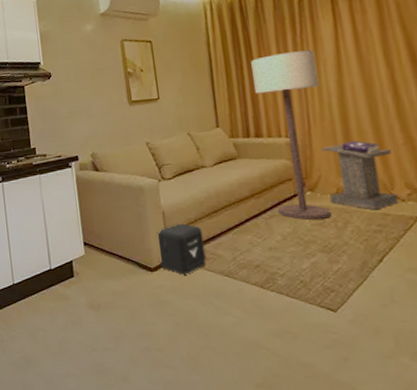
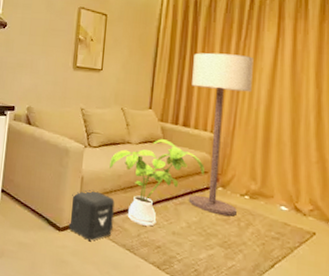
house plant: none [188,155,288,248] -> present [109,139,204,227]
lectern: present [321,140,398,210] -> none [239,148,303,219]

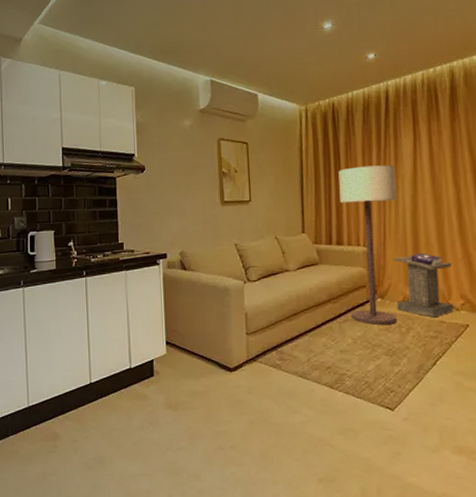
air purifier: present [69,189,115,241] -> none [238,324,283,375]
house plant: present [109,139,204,227] -> none [271,261,362,350]
lectern: none [239,148,303,219] -> present [393,252,453,318]

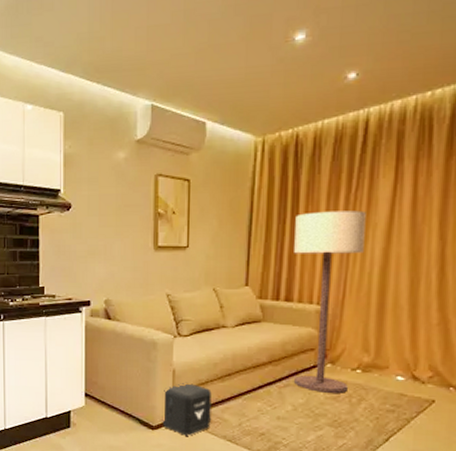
air purifier: none [238,324,283,375] -> present [163,382,212,436]
lectern: present [393,252,453,318] -> none [350,315,423,390]

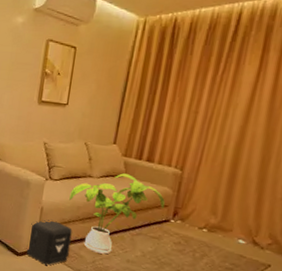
house plant: none [204,318,311,414] -> present [69,173,165,254]
floor lamp: present [293,210,366,393] -> none [145,87,229,248]

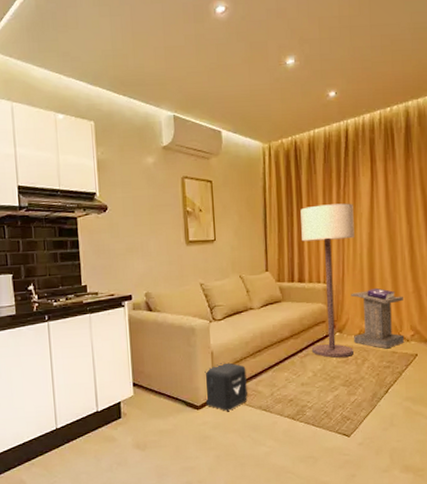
house plant: present [69,173,165,254] -> none [236,298,322,384]
floor lamp: none [145,87,229,248] -> present [300,203,355,358]
lectern: none [196,184,268,251] -> present [351,287,404,349]

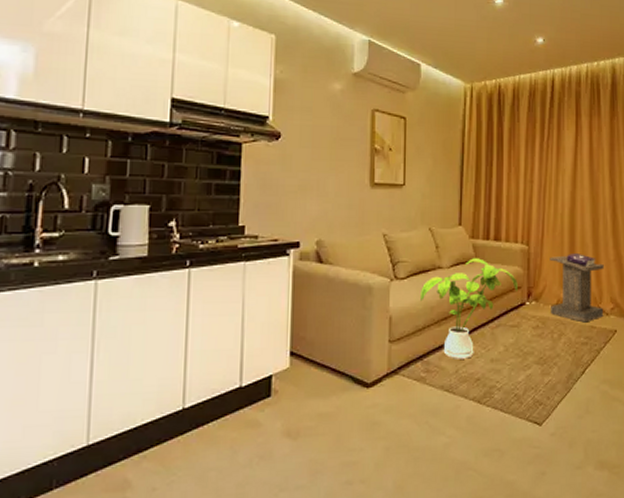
air purifier: present [205,361,248,411] -> none [379,329,429,391]
house plant: none [236,298,322,384] -> present [420,258,518,359]
floor lamp: present [300,203,355,358] -> none [500,156,556,330]

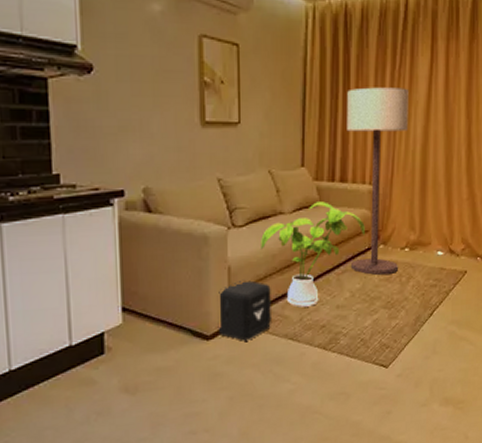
air purifier: none [379,329,429,391] -> present [219,279,271,341]
floor lamp: none [500,156,556,330] -> present [347,87,409,275]
lectern: present [550,252,604,323] -> none [399,192,456,265]

